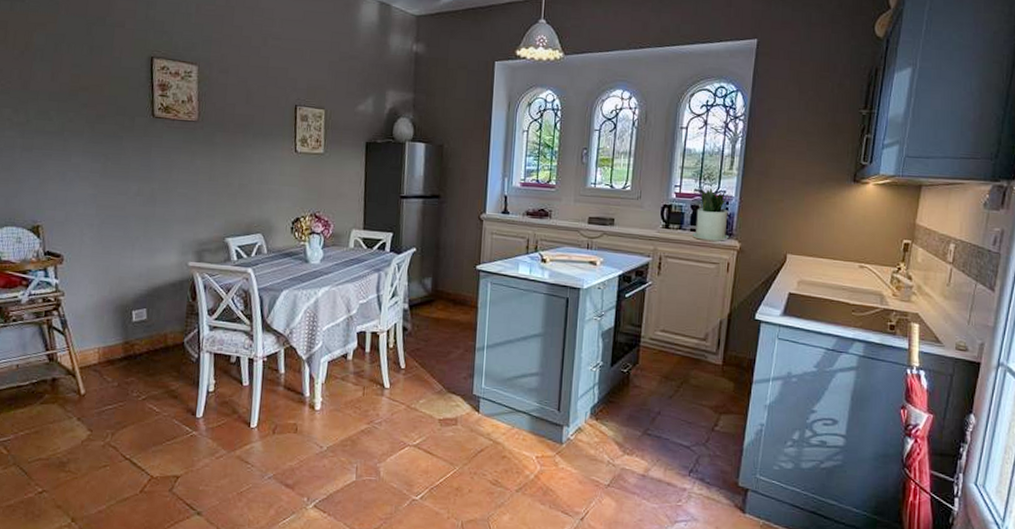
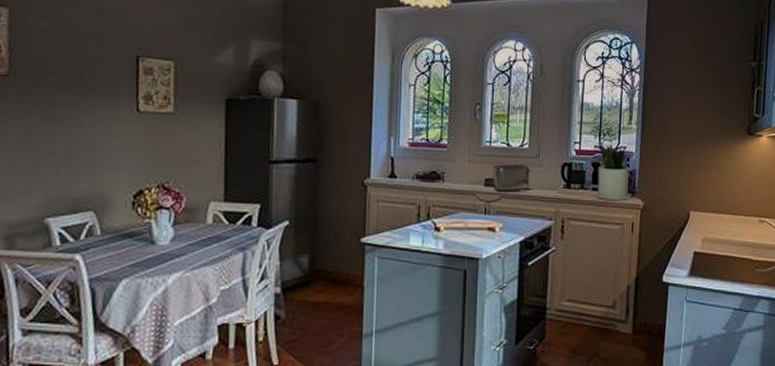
toaster: none [596,204,633,230] -> present [492,164,532,192]

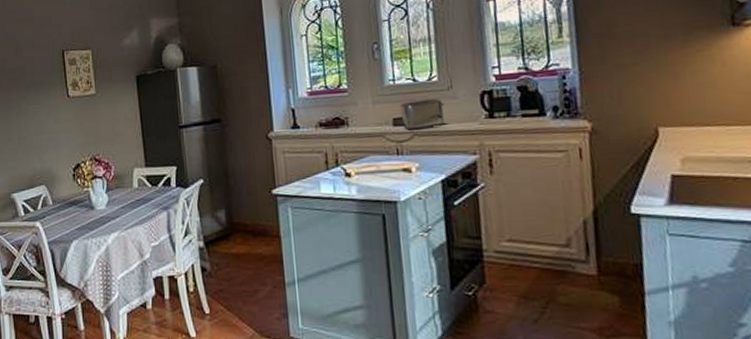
planter: present [594,143,633,201] -> none [524,62,576,127]

